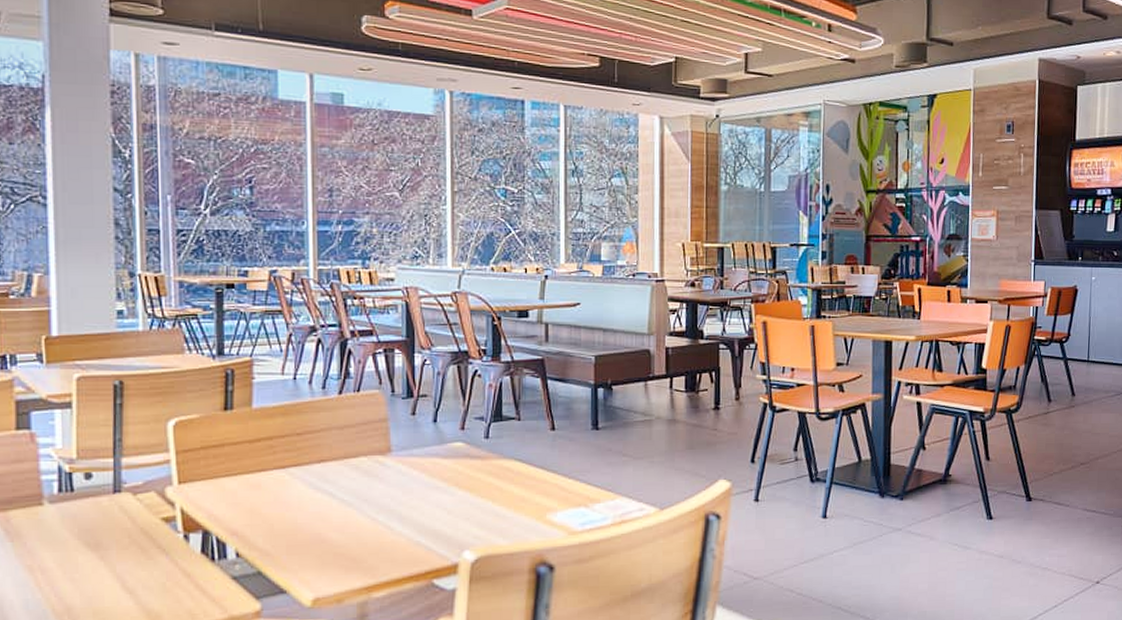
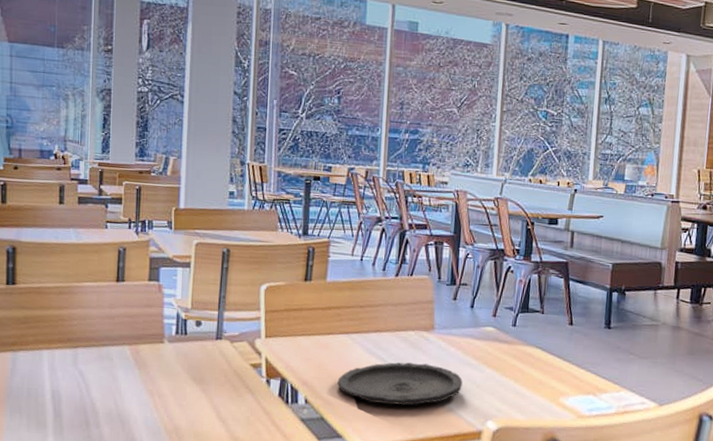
plate: none [275,493,430,548] -> present [337,362,463,406]

